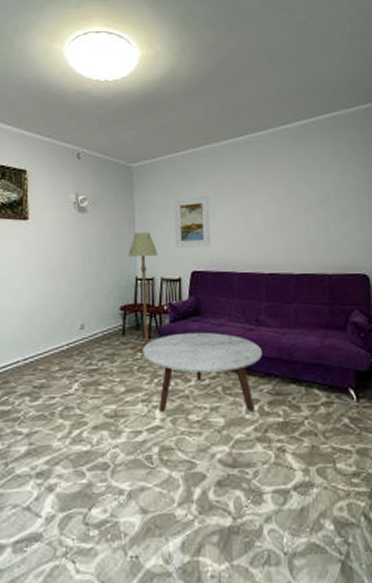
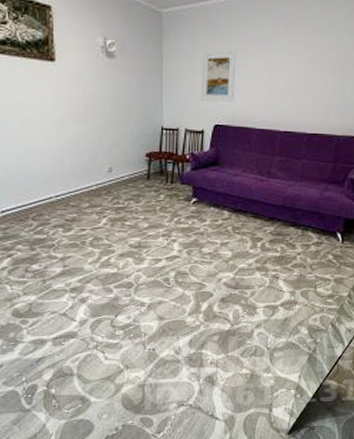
floor lamp: present [128,232,158,353] -> none [155,83,184,196]
coffee table: present [142,332,262,412] -> none [165,180,270,248]

